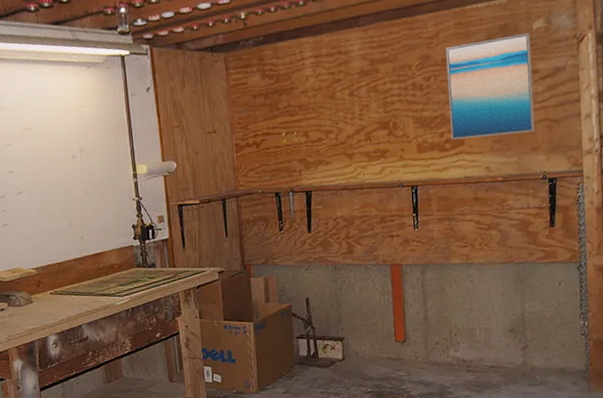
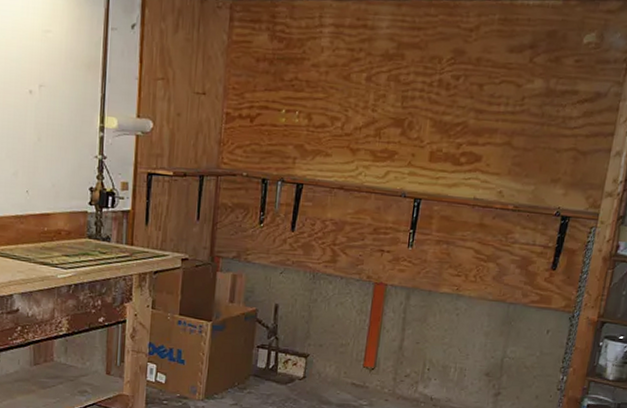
wall art: present [446,33,535,141] -> none [468,44,579,161]

